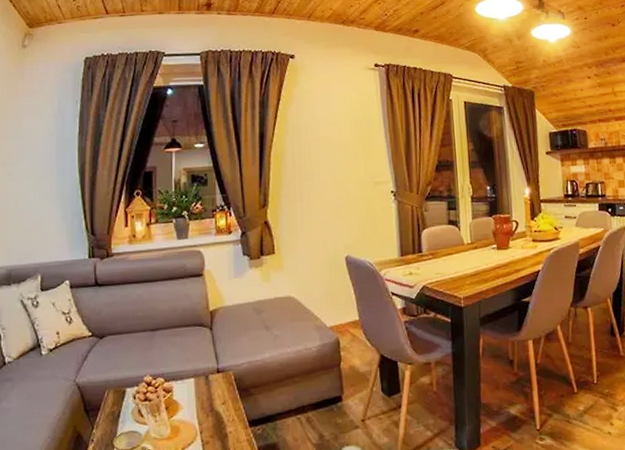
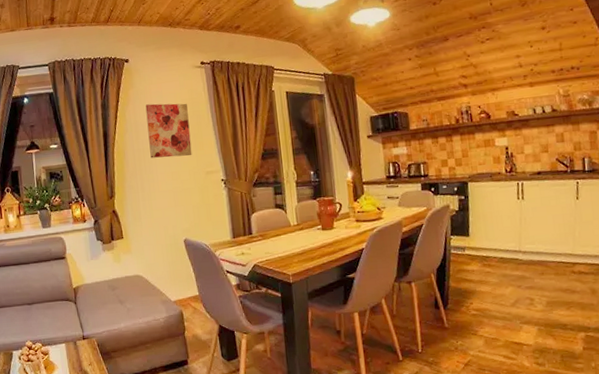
wall art: none [310,105,360,165] -> present [145,103,192,158]

